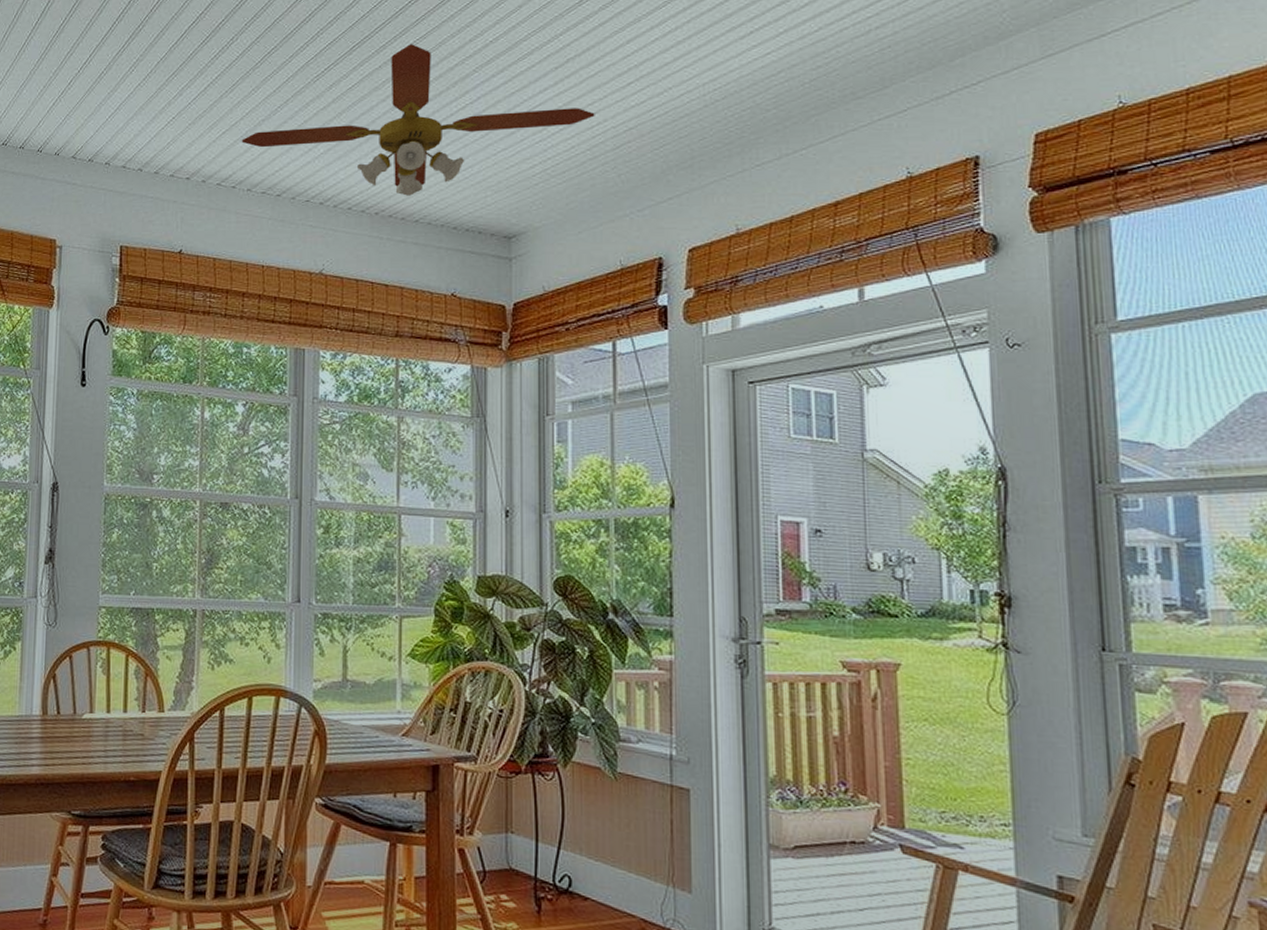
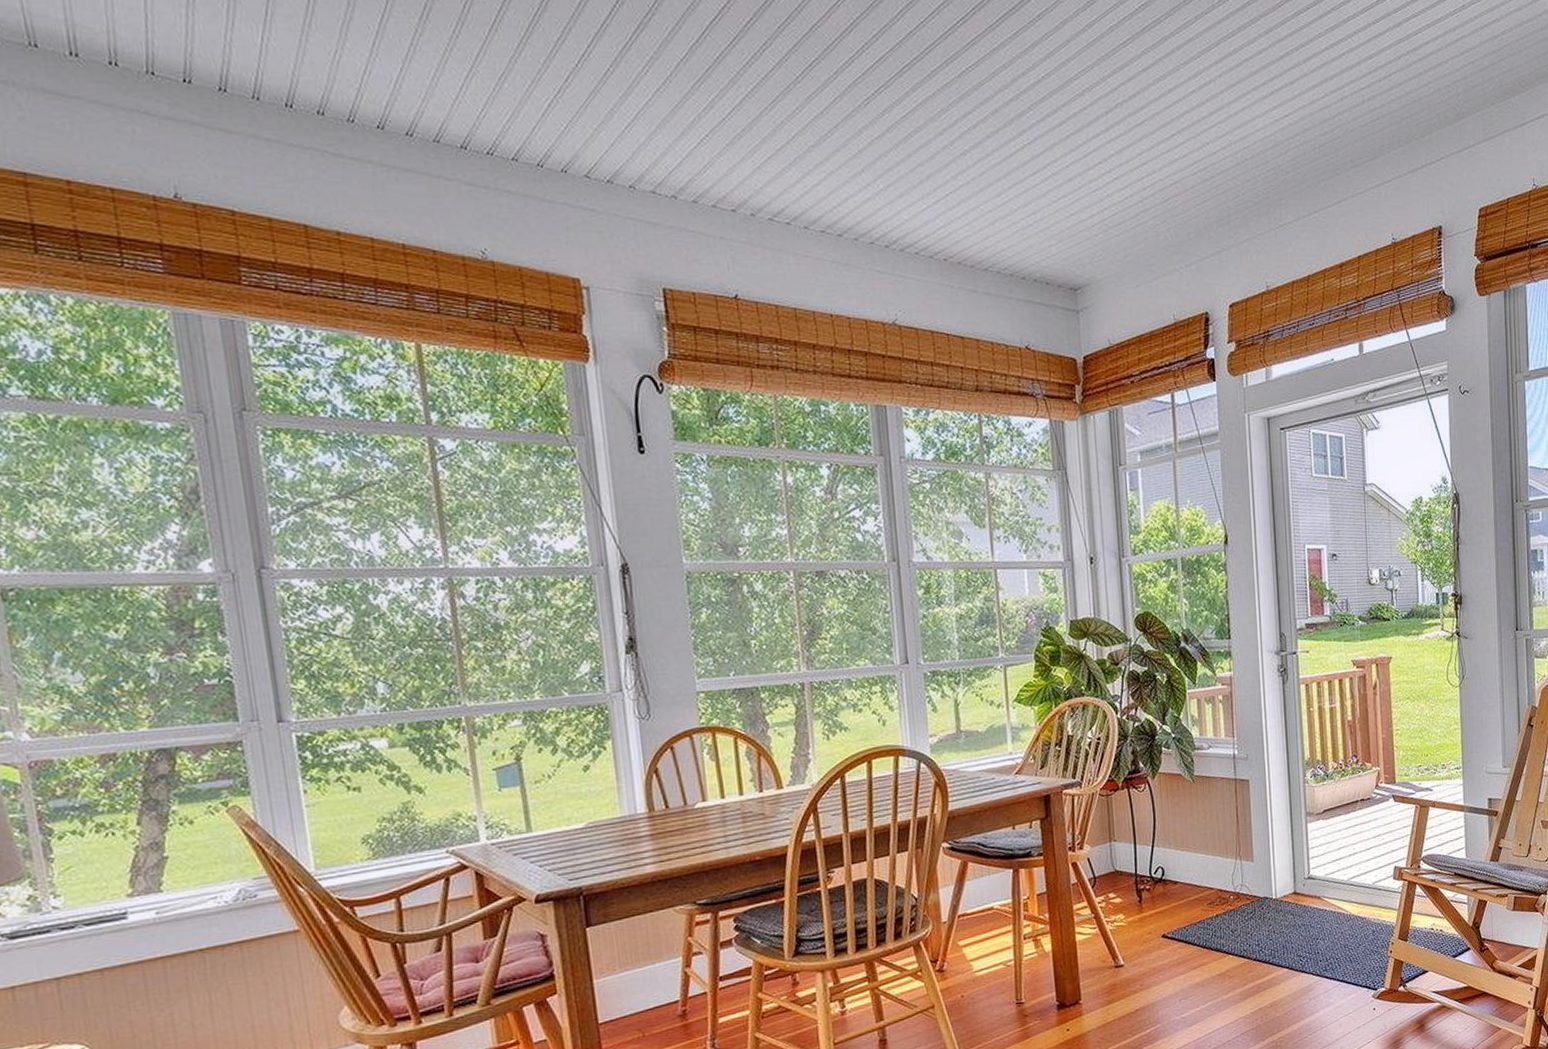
ceiling fan: present [241,44,595,196] -> none [790,71,1144,242]

